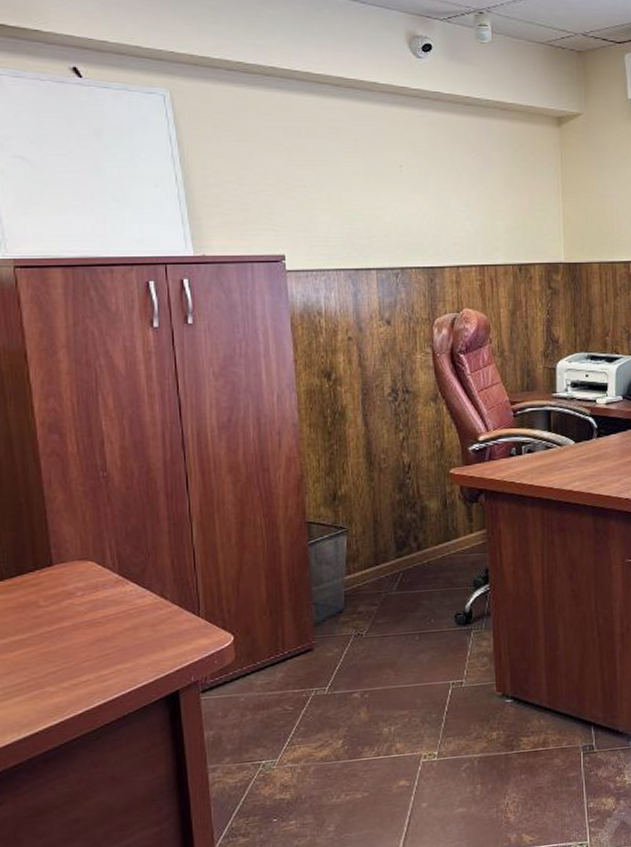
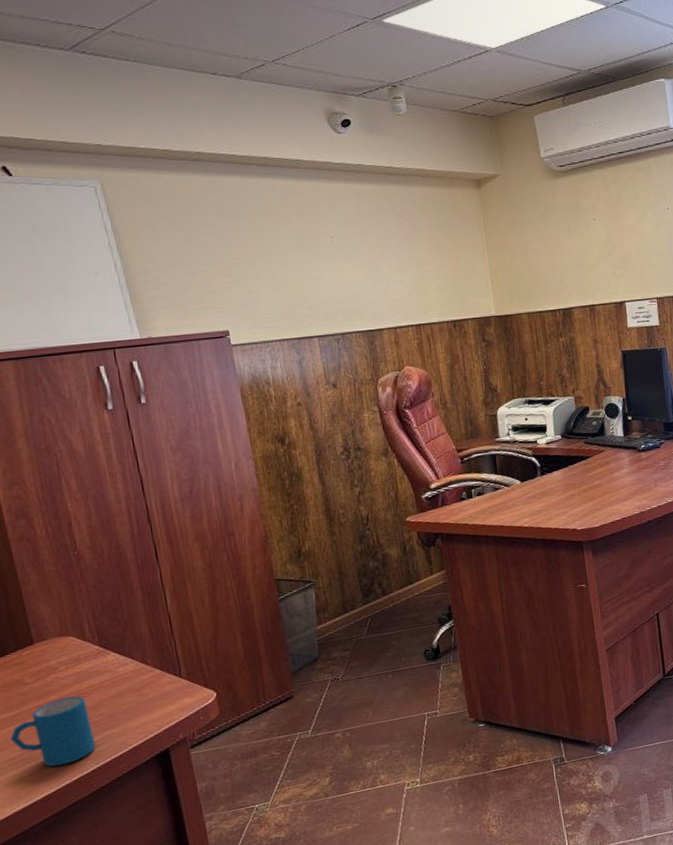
mug: none [18,625,104,698] -> present [10,695,96,767]

